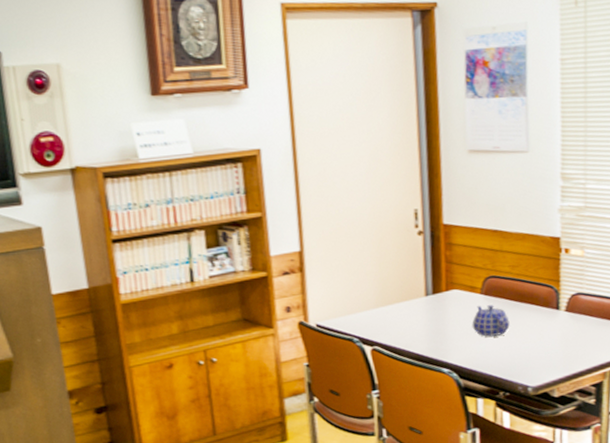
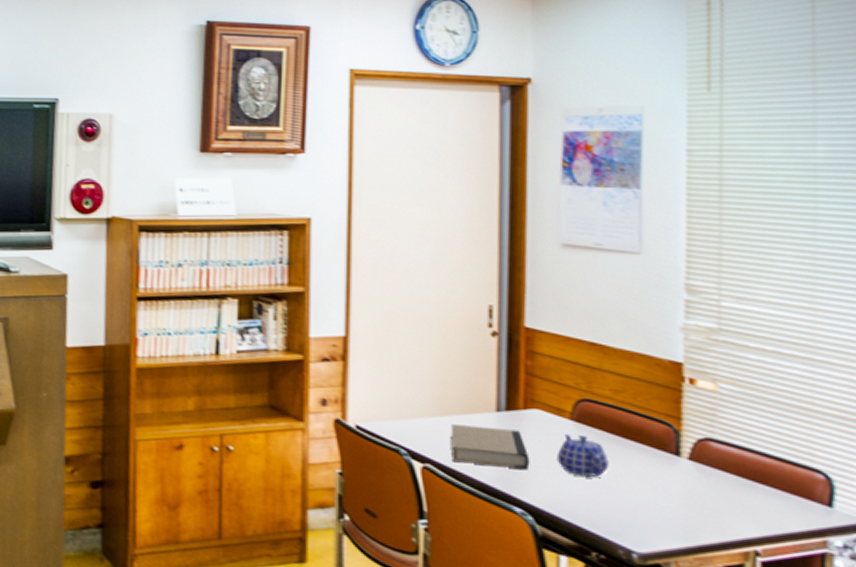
book: none [391,308,453,342] -> present [451,424,530,469]

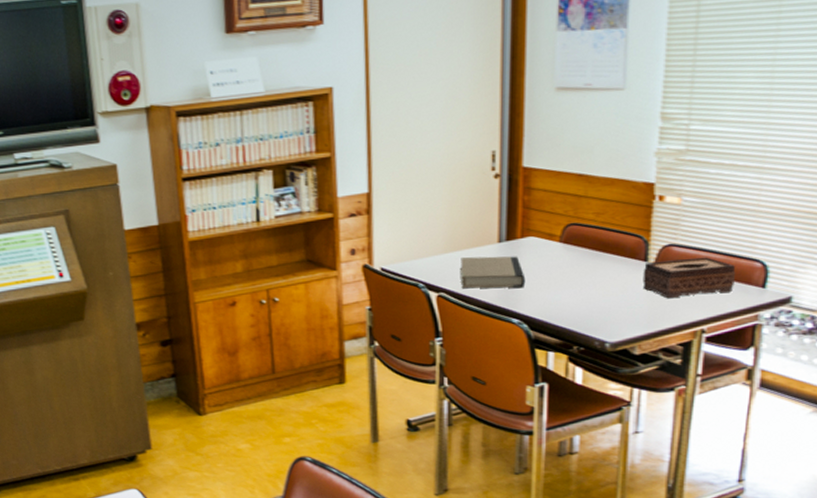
teapot: present [556,433,609,477] -> none [547,254,590,287]
tissue box: none [674,457,793,508] -> present [643,257,736,299]

